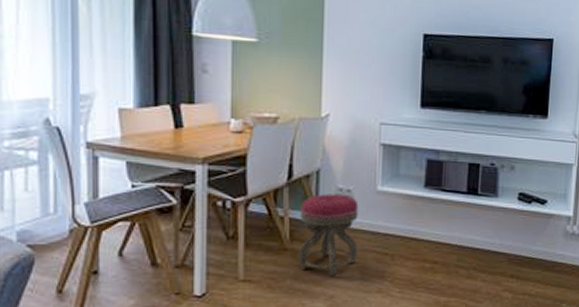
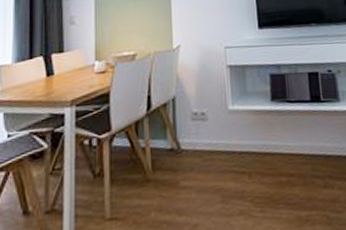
stool: present [298,194,359,276] -> none [160,118,216,203]

